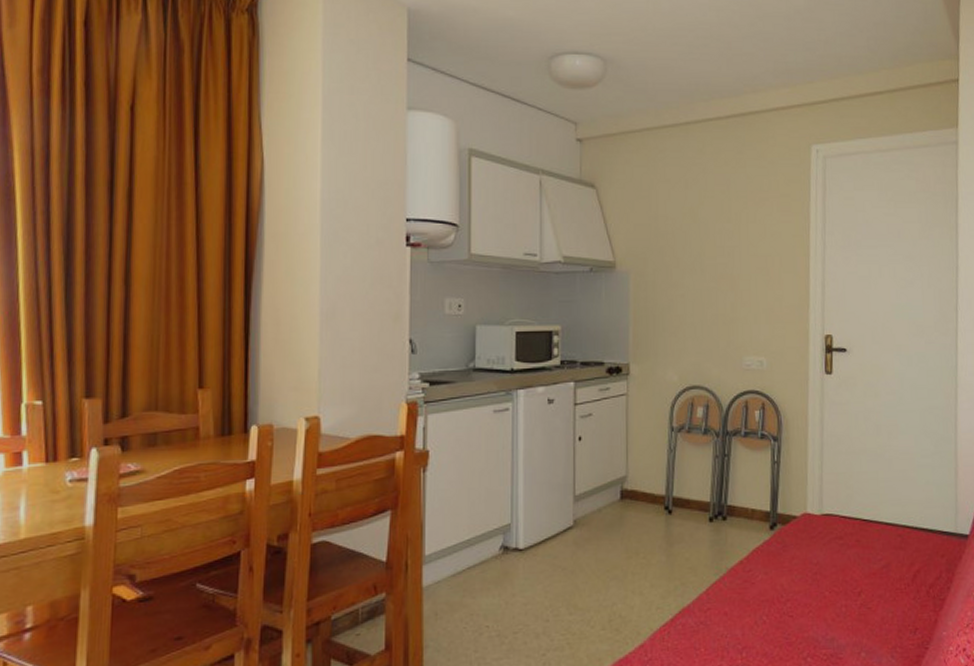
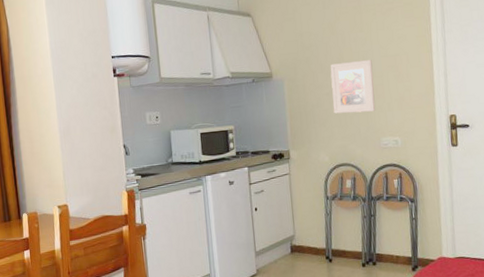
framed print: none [688,258,740,323] -> present [330,60,376,114]

